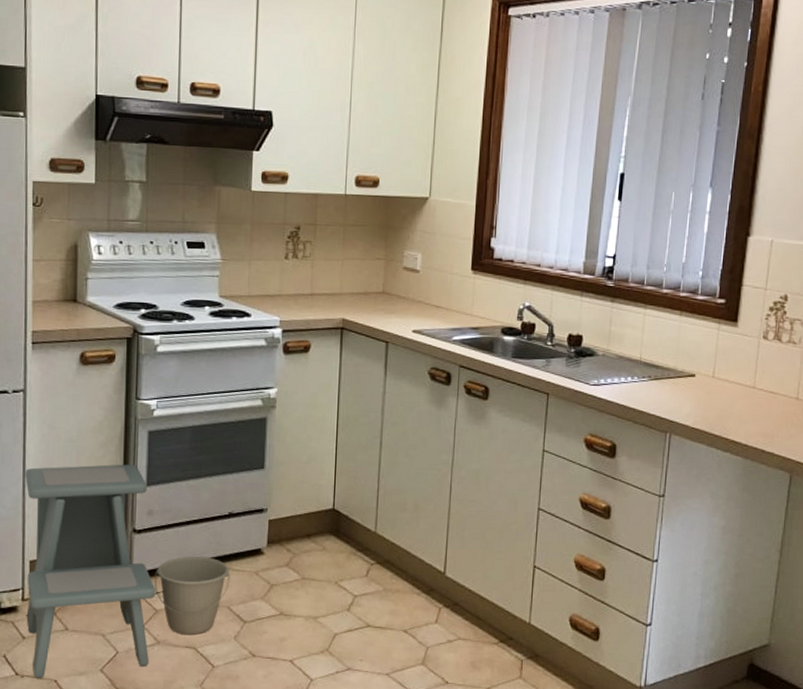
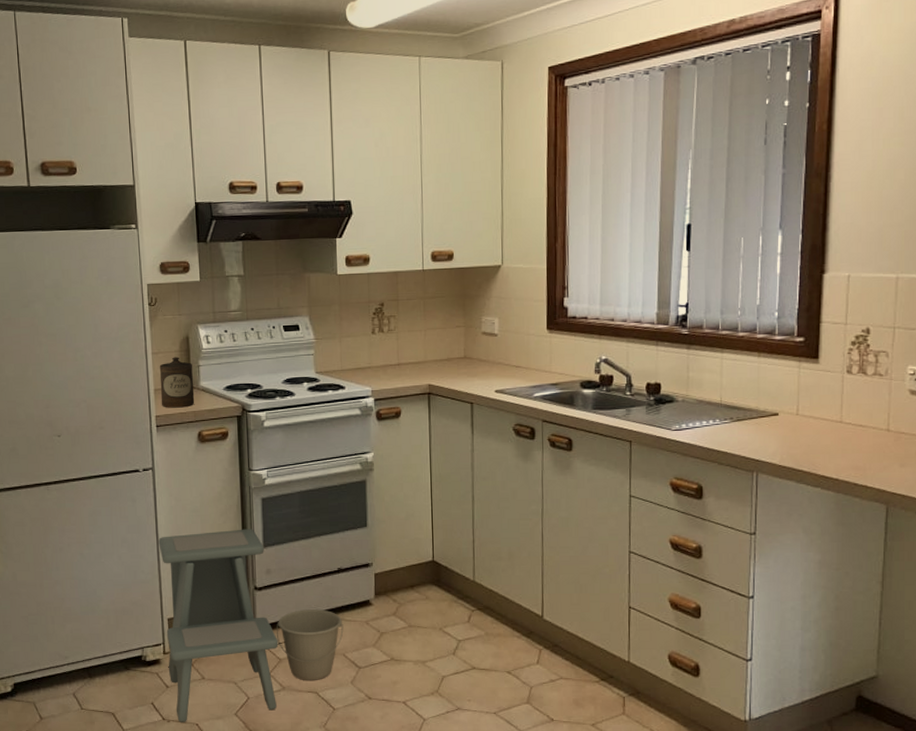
canister: none [39,266,80,324] -> present [159,357,195,408]

